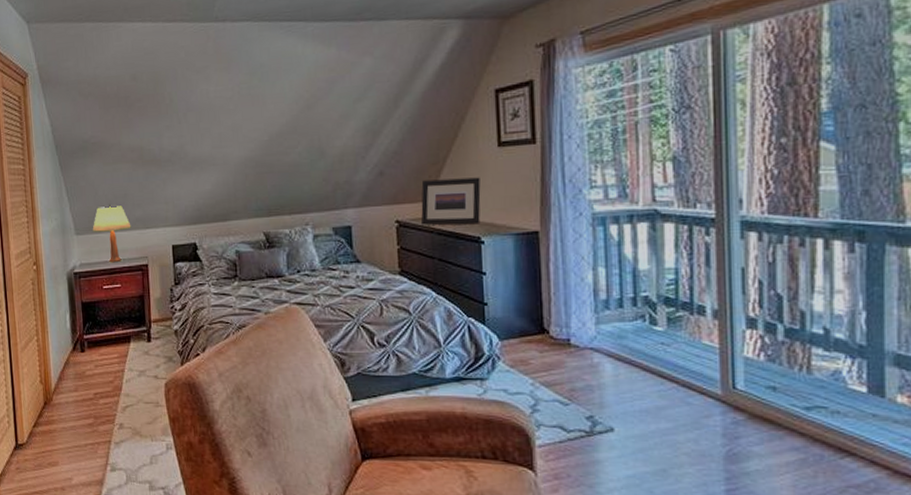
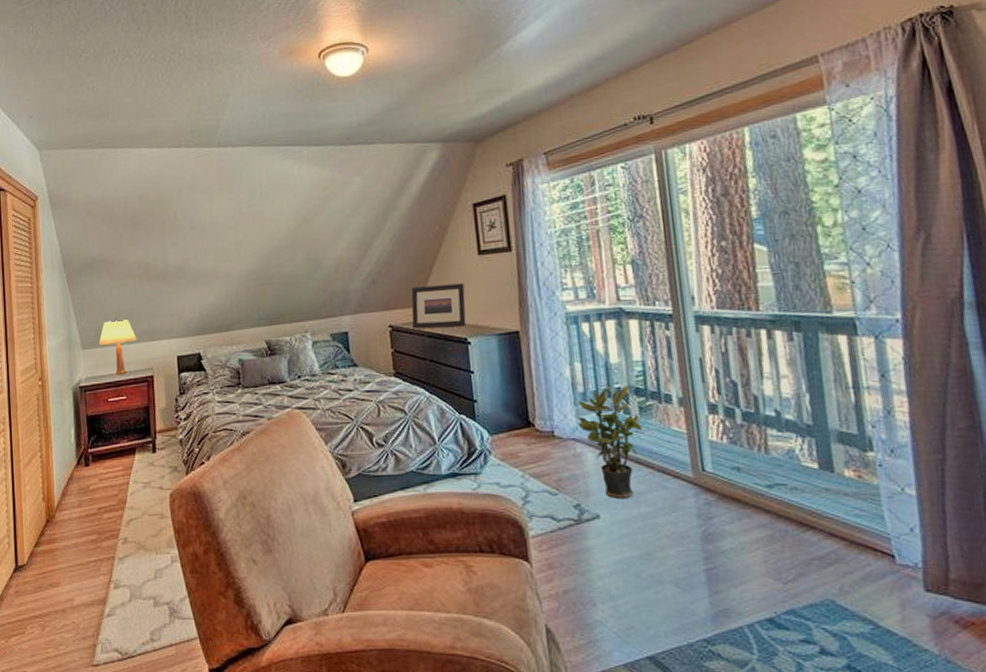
potted plant: none [596,291,670,414] -> present [576,384,643,499]

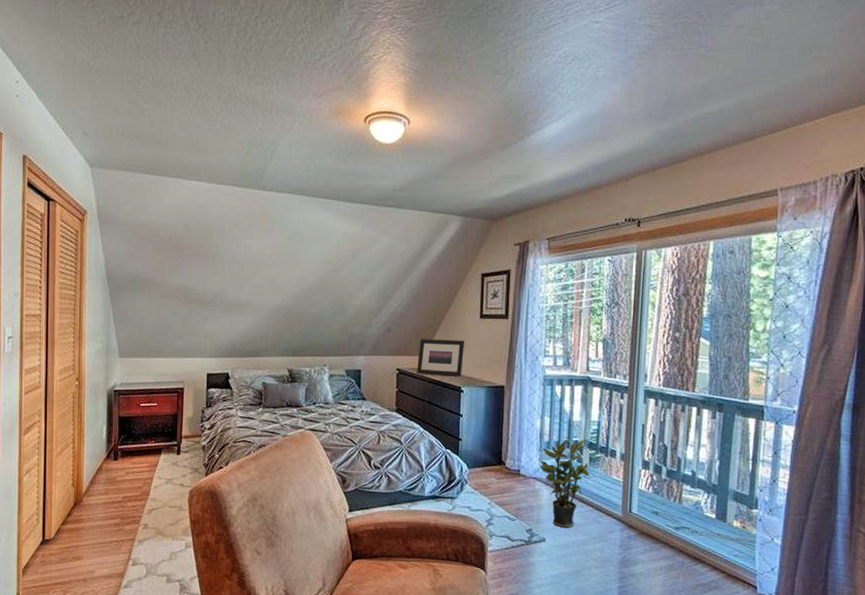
table lamp: present [98,319,137,376] -> none [135,334,172,385]

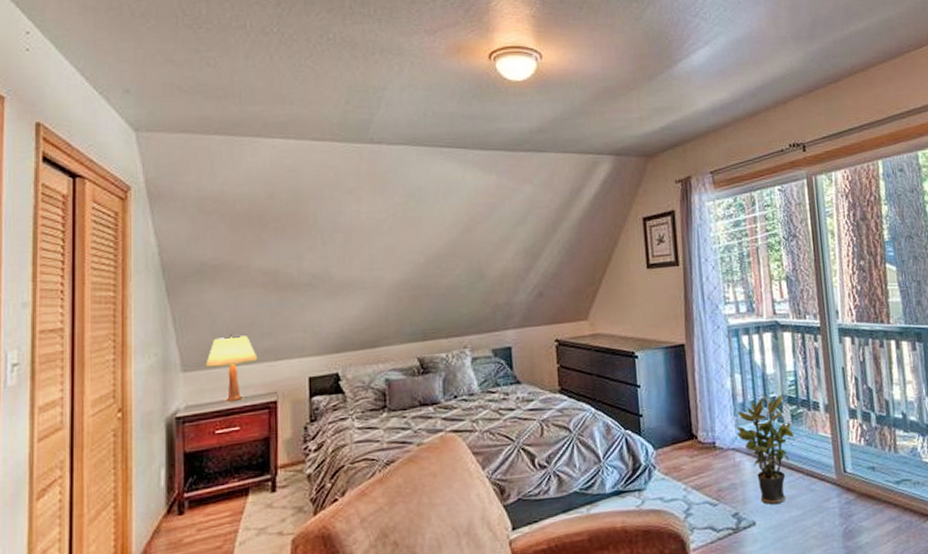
table lamp: none [135,334,172,385] -> present [205,335,258,403]
picture frame: present [417,339,465,377] -> none [579,296,634,343]

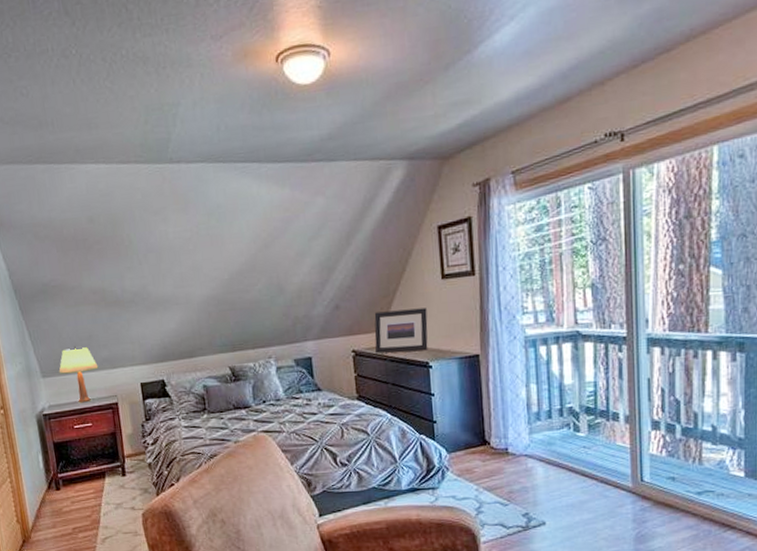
picture frame: none [579,296,634,343] -> present [374,307,428,354]
potted plant: present [736,394,794,505] -> none [530,404,590,508]

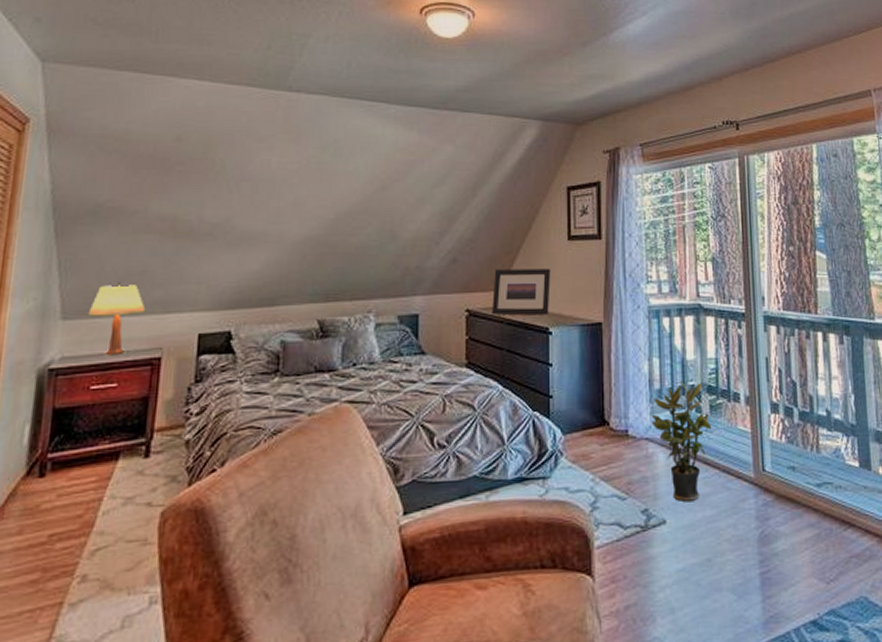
potted plant: none [530,404,590,508] -> present [651,381,712,502]

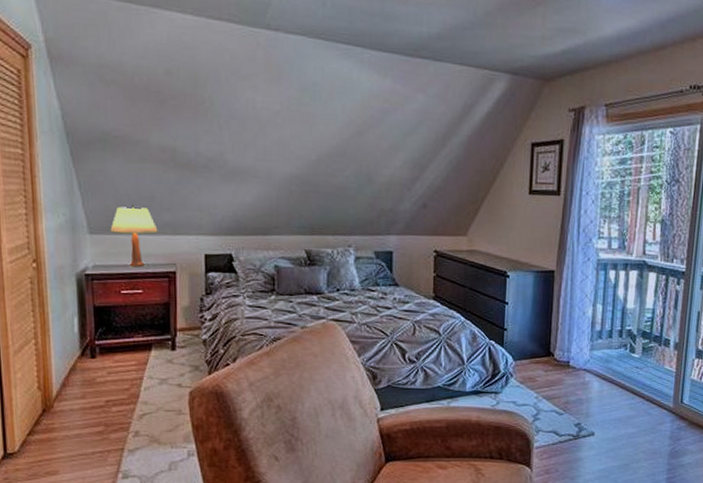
picture frame: present [492,268,551,316] -> none [457,216,511,260]
potted plant: present [651,381,712,502] -> none [590,325,642,421]

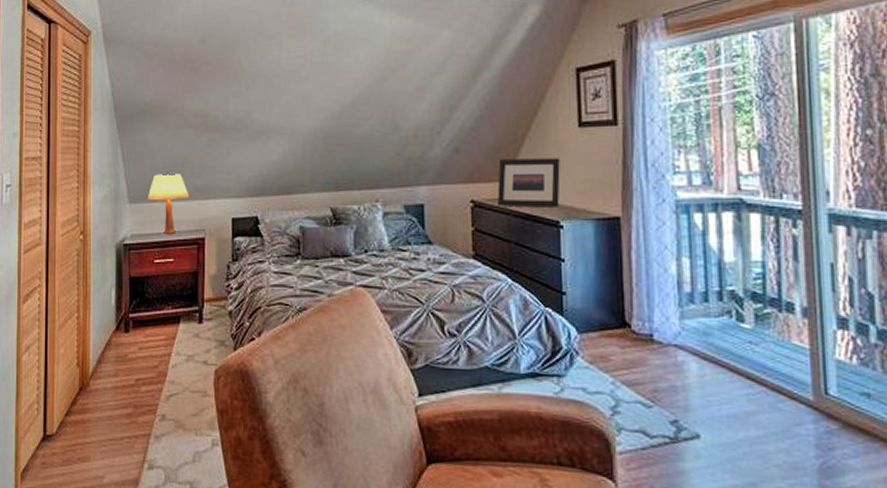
picture frame: none [457,216,511,260] -> present [497,158,560,208]

